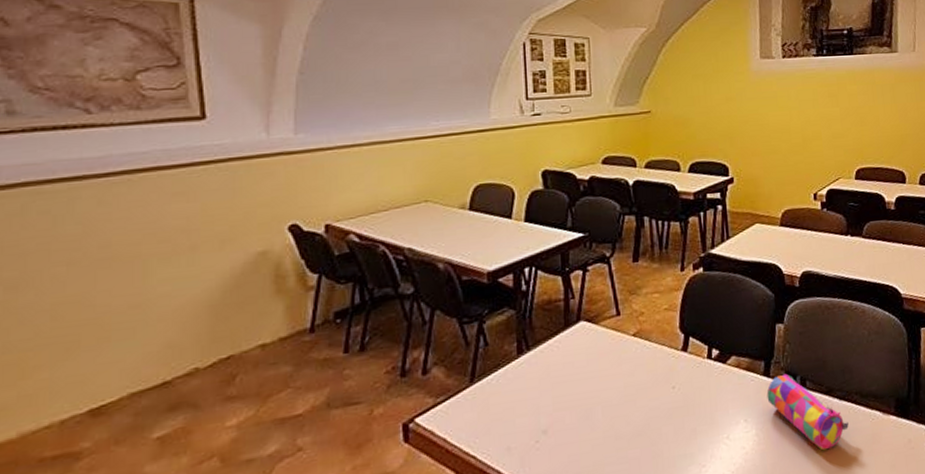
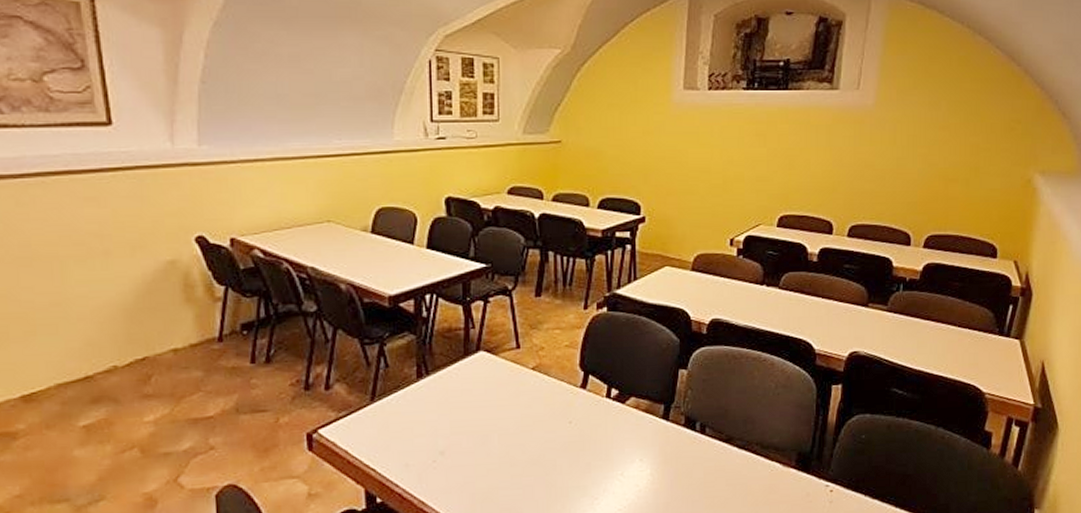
pencil case: present [766,373,849,451] -> none [664,418,746,496]

